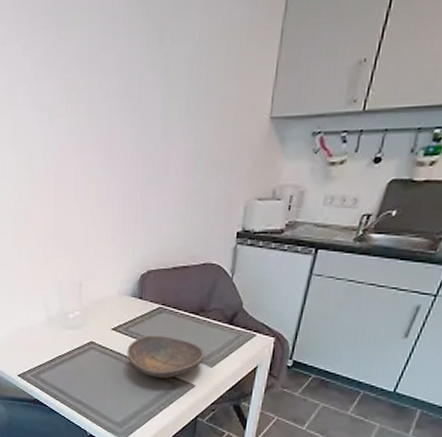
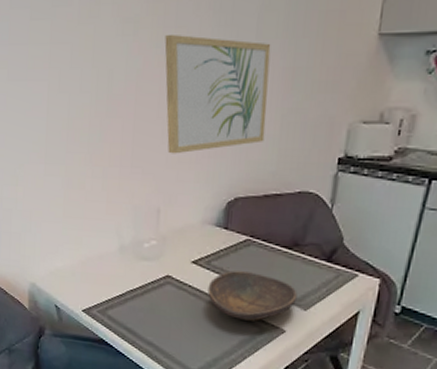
wall art: none [78,121,175,233] -> present [164,34,271,154]

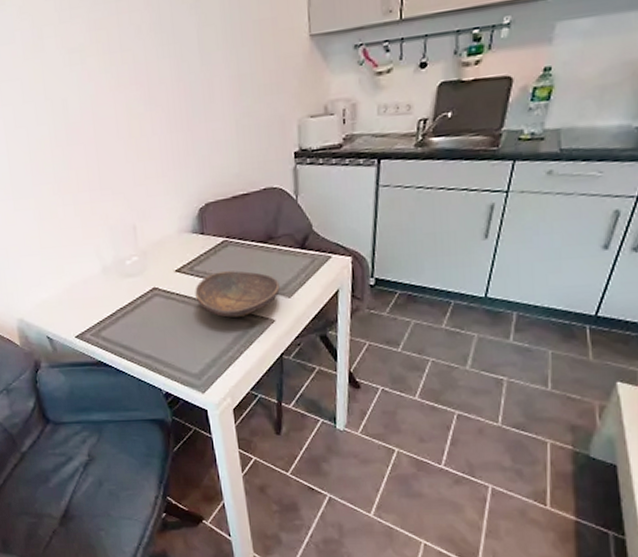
wall art: present [164,34,271,154] -> none [112,55,224,172]

